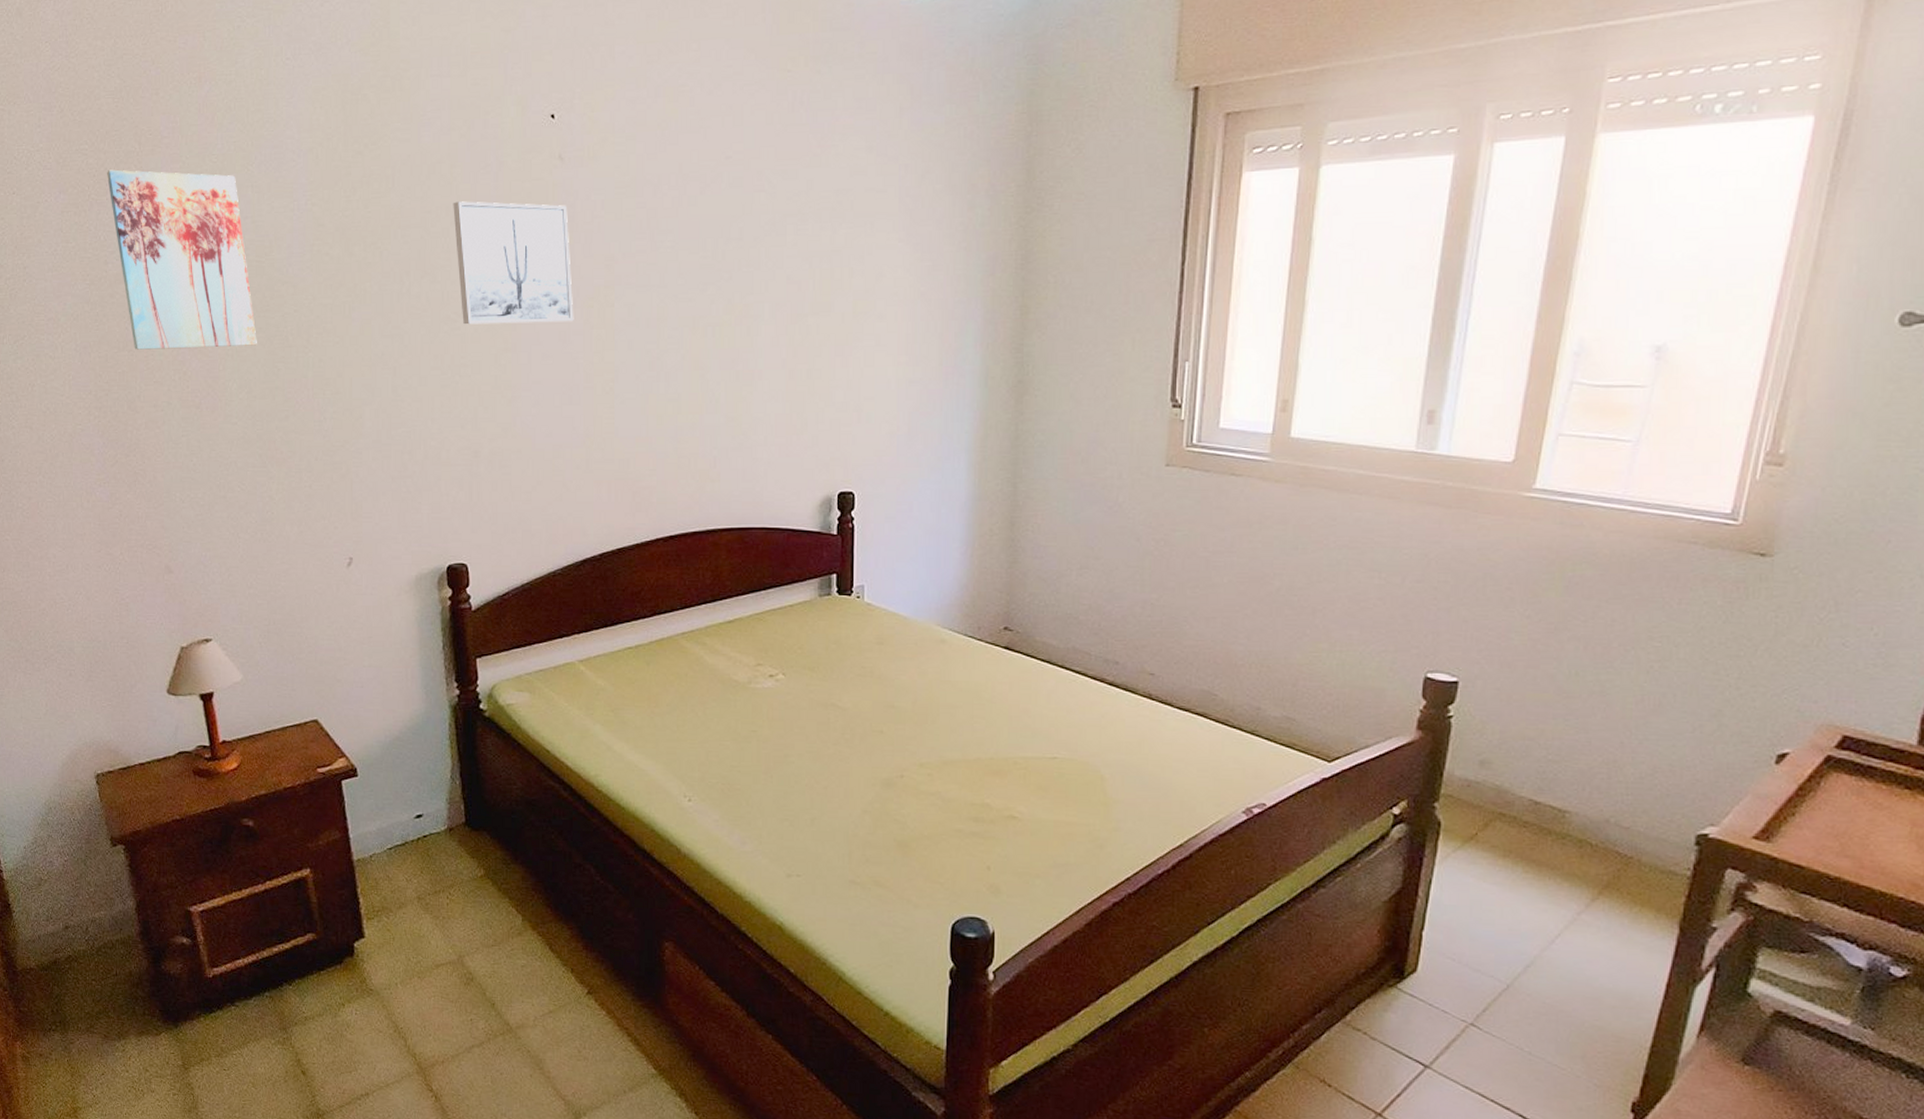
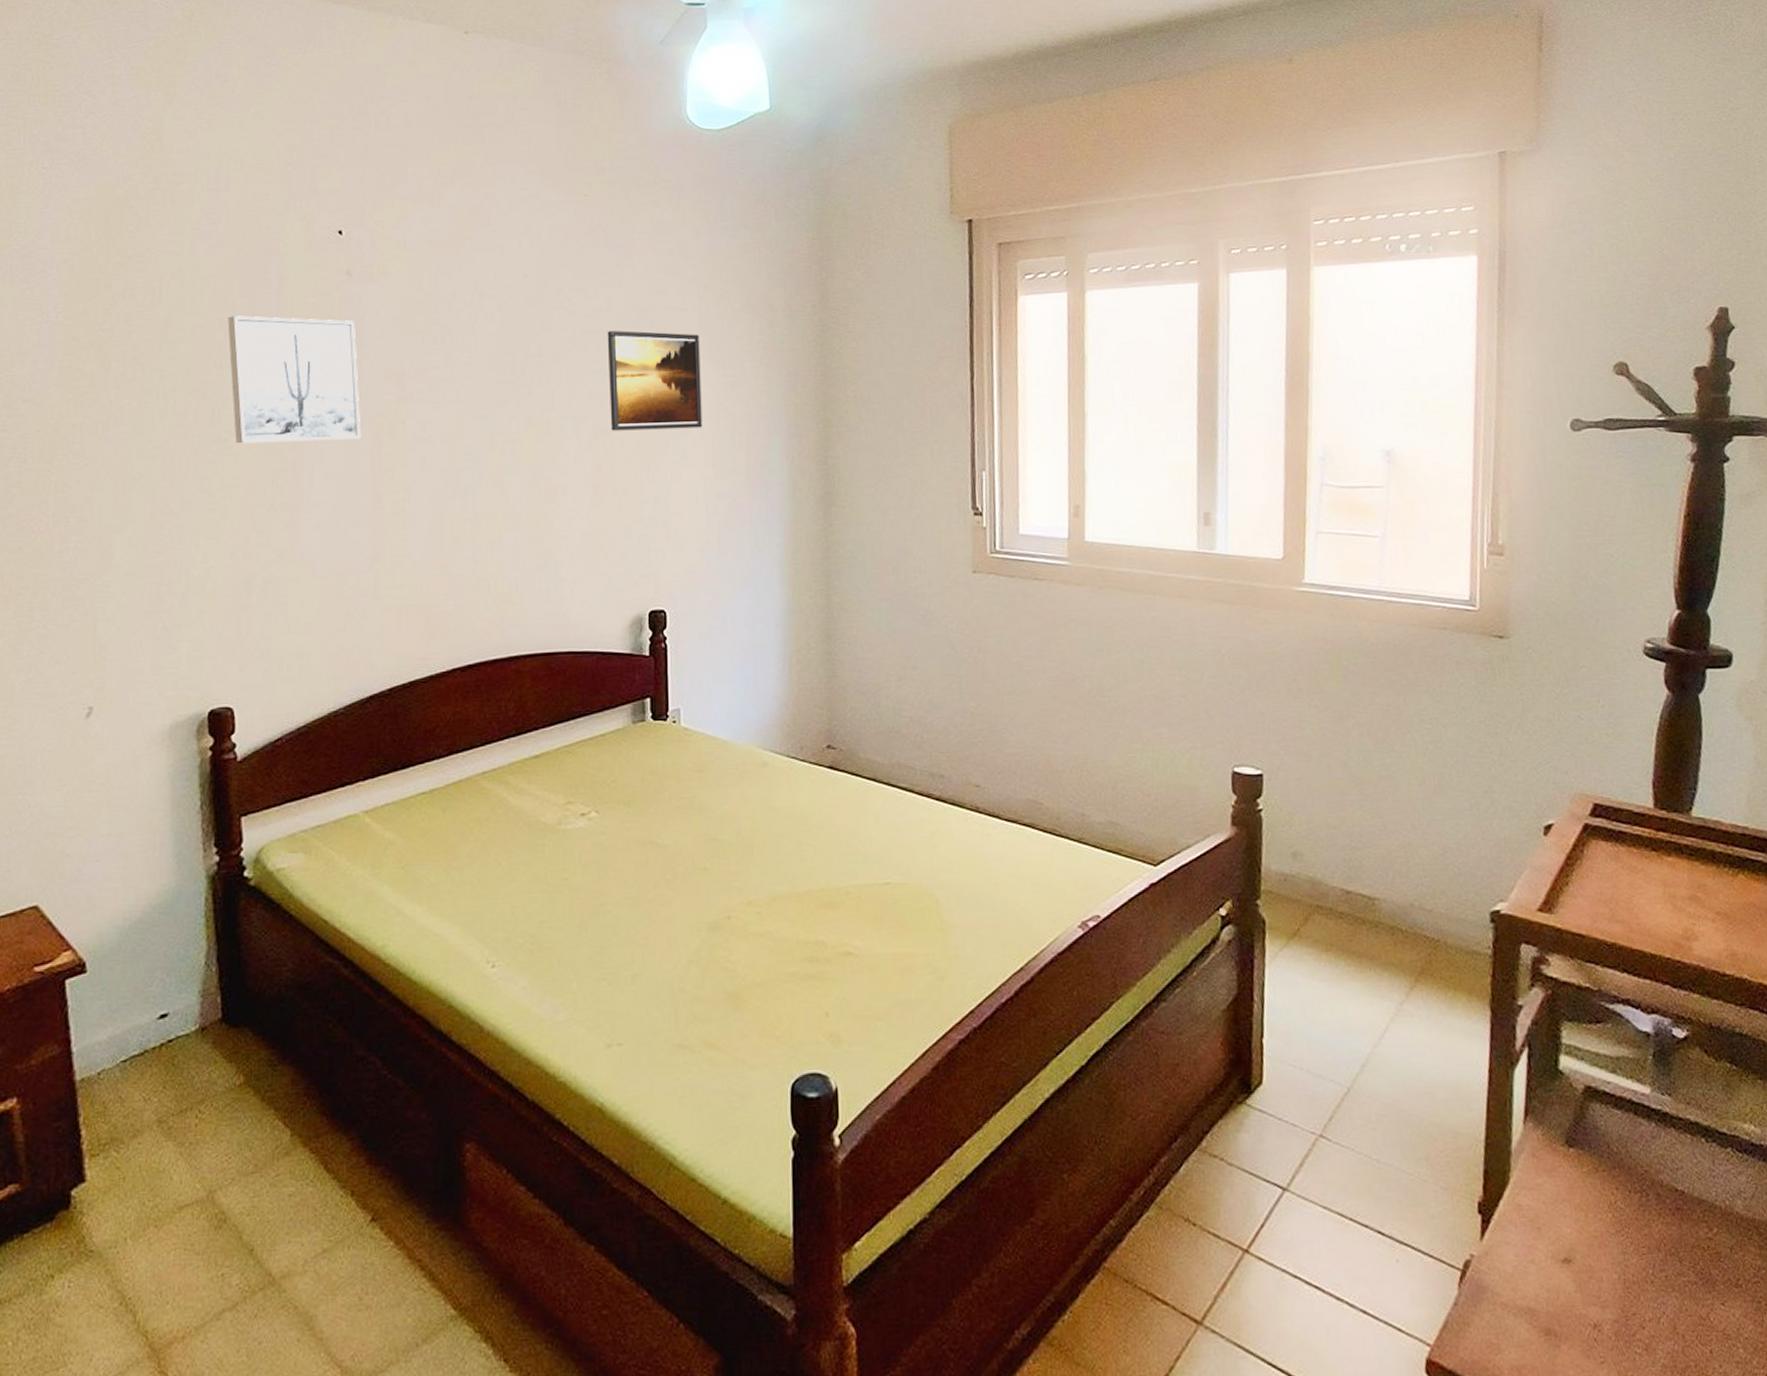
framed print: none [806,213,898,316] -> present [607,331,703,431]

